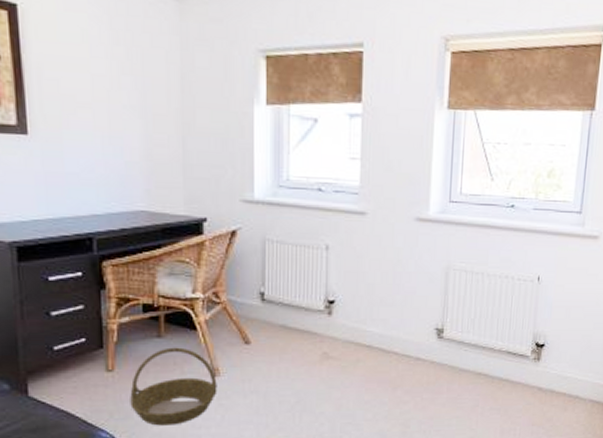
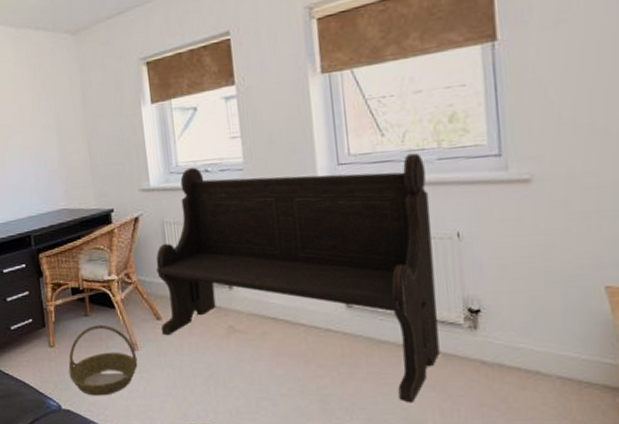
bench: none [250,183,522,424] -> present [156,153,440,403]

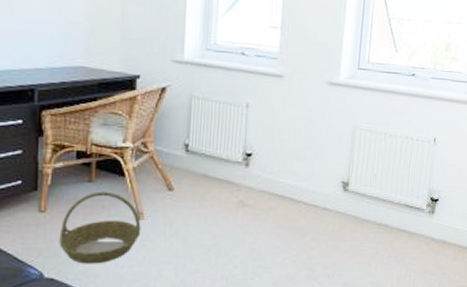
bench: present [156,153,440,403] -> none [172,47,422,270]

